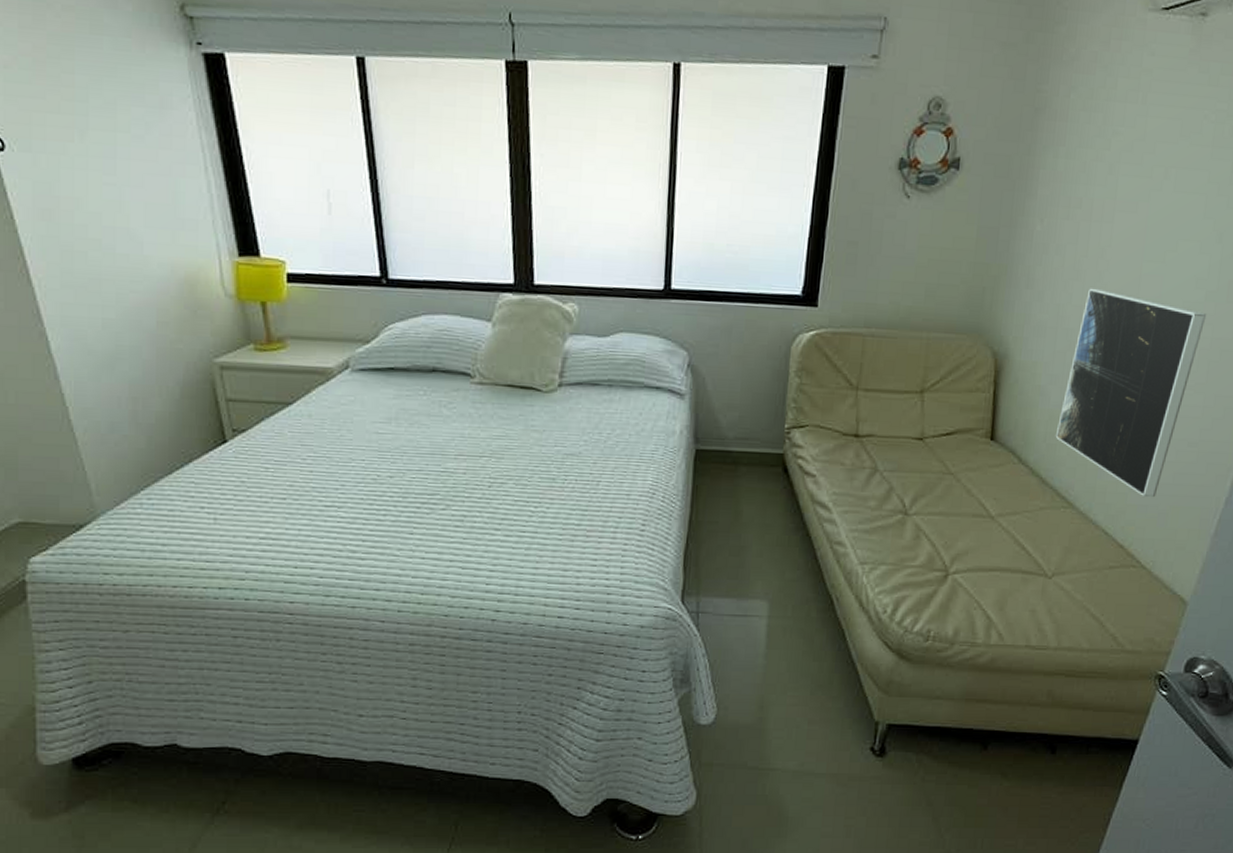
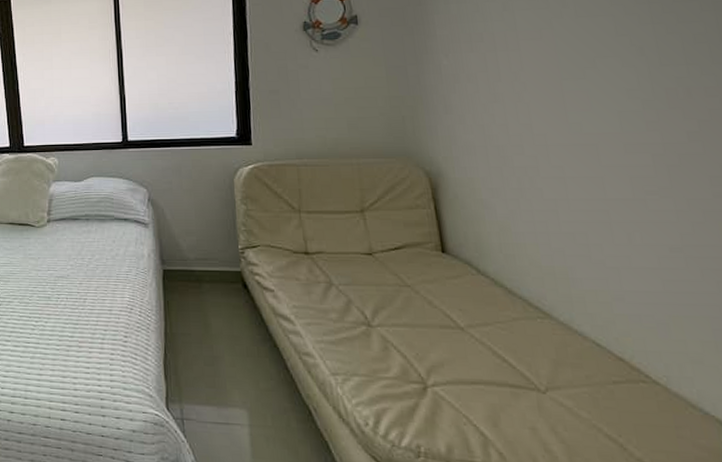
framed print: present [1055,288,1207,498] -> none [510,108,650,307]

